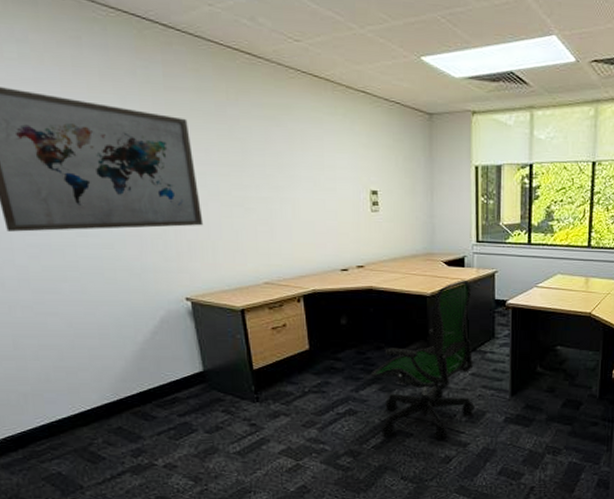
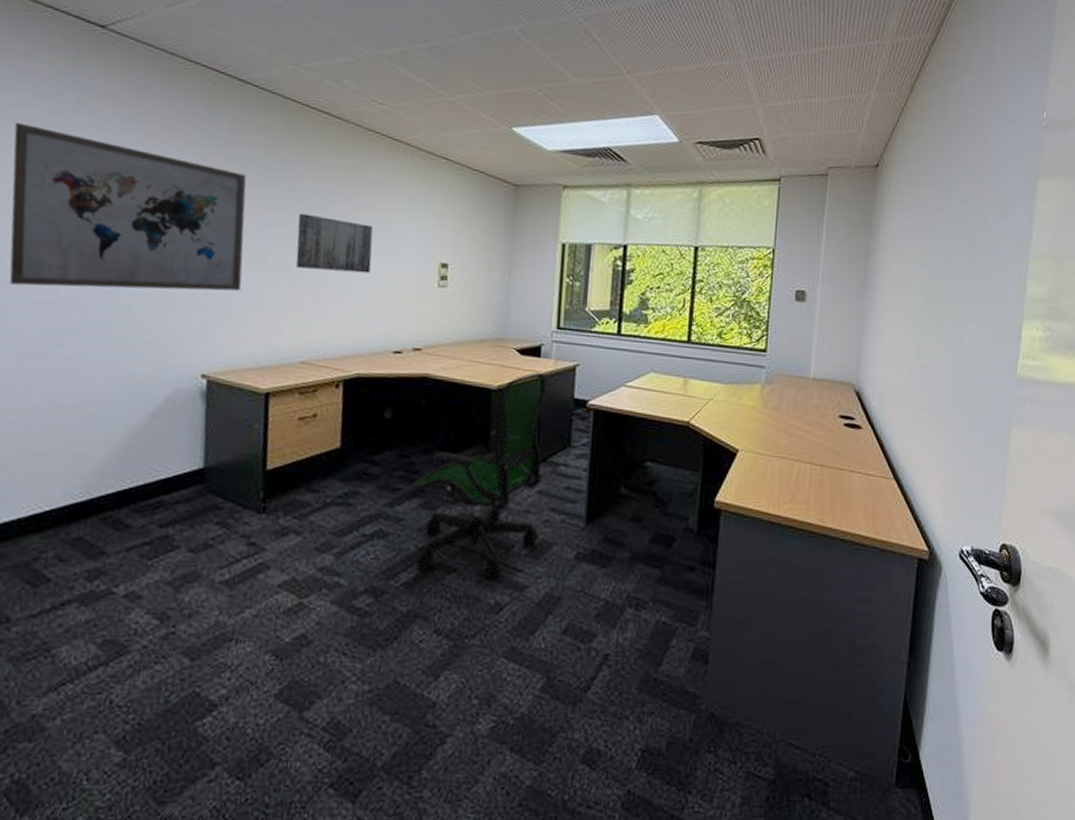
wall art: none [240,152,311,204] -> present [295,213,374,274]

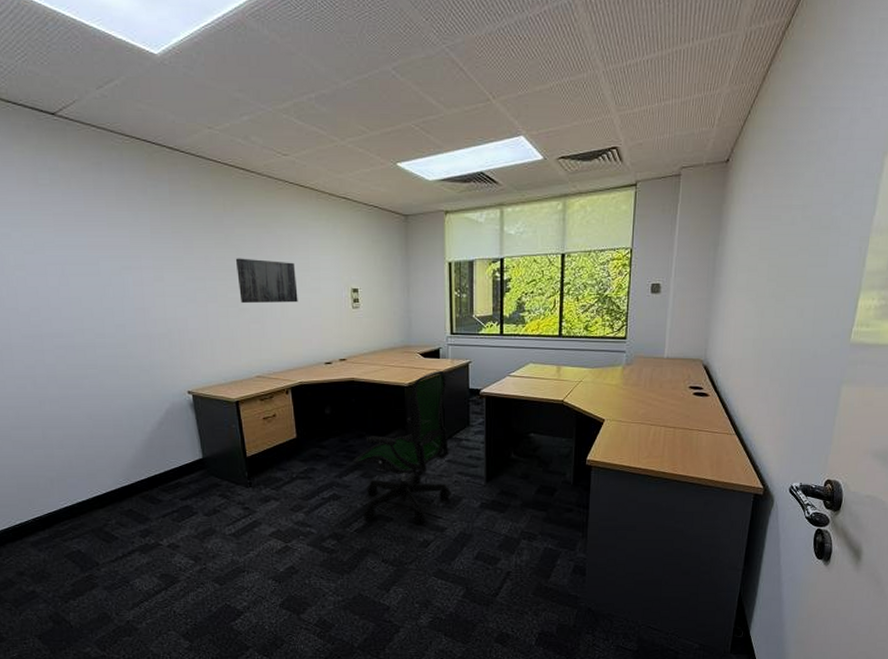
wall art: present [9,122,247,292] -> none [10,205,203,335]

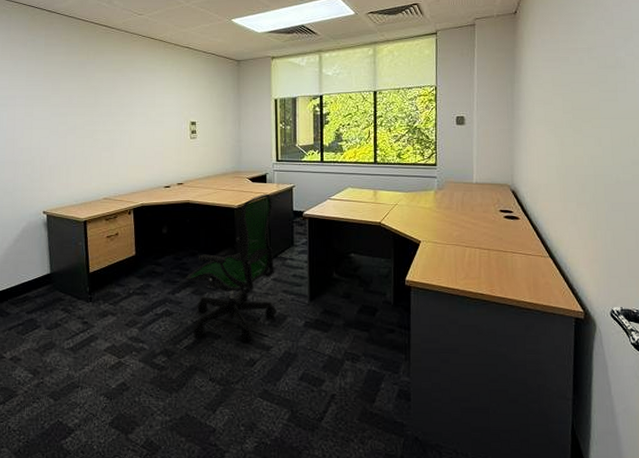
wall art: present [235,258,298,304] -> none [93,97,144,135]

